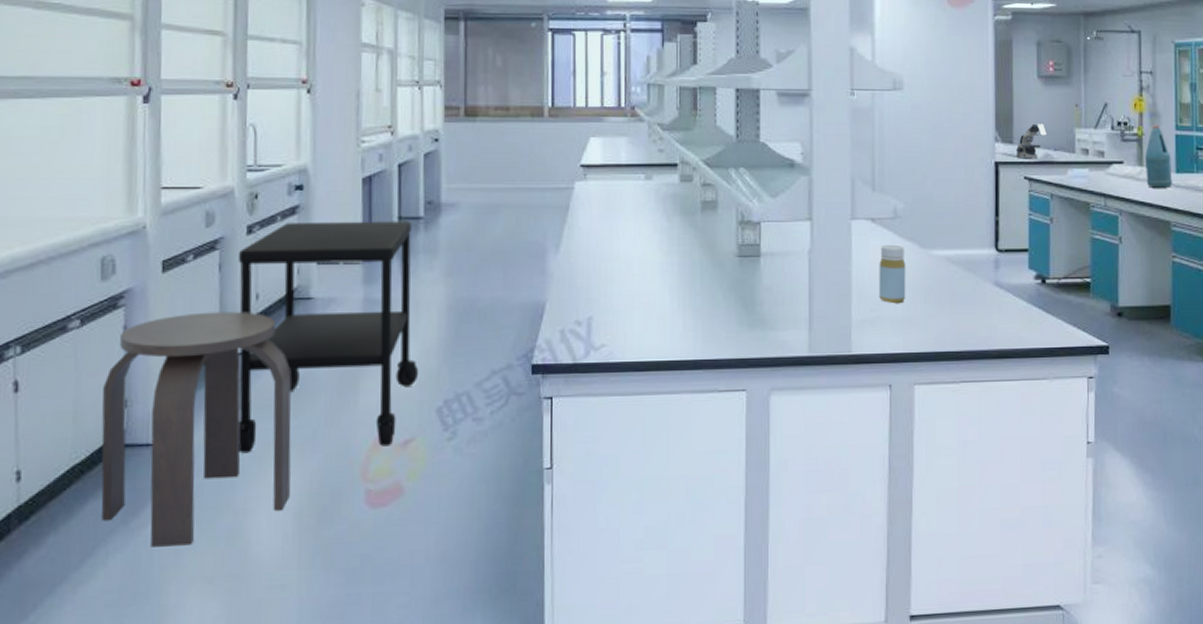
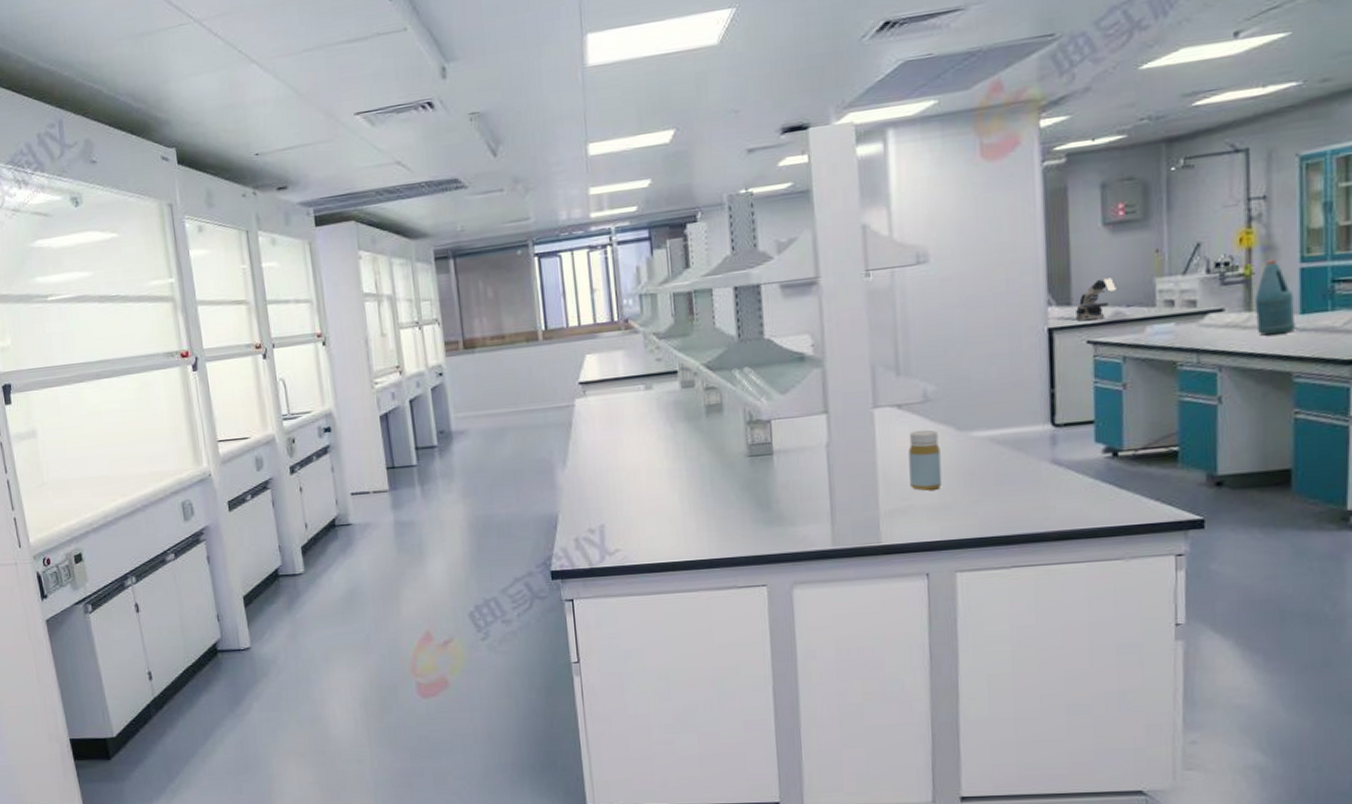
stool: present [101,311,291,547] -> none [199,539,355,729]
utility cart: present [237,221,419,454] -> none [285,450,450,655]

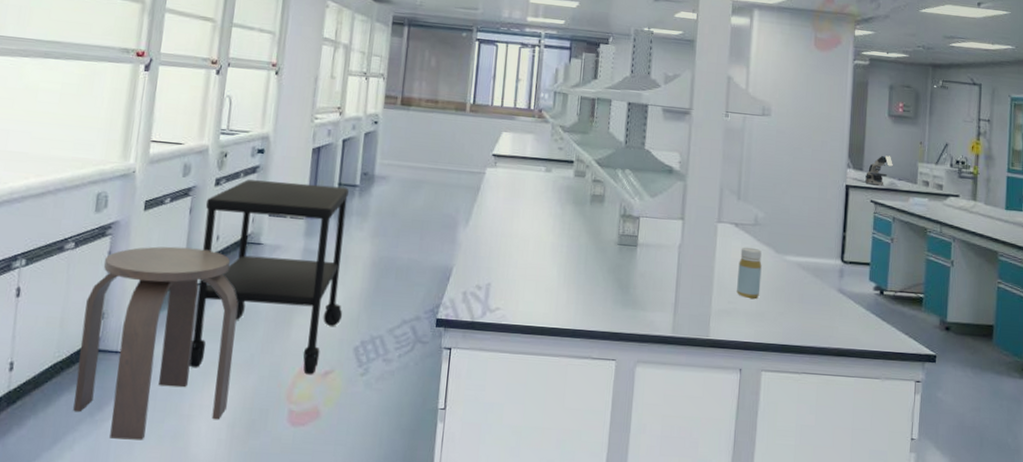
stool: none [199,539,355,729] -> present [73,246,239,440]
utility cart: none [285,450,450,655] -> present [189,179,349,375]
container: present [1254,259,1296,336] -> none [978,166,1002,222]

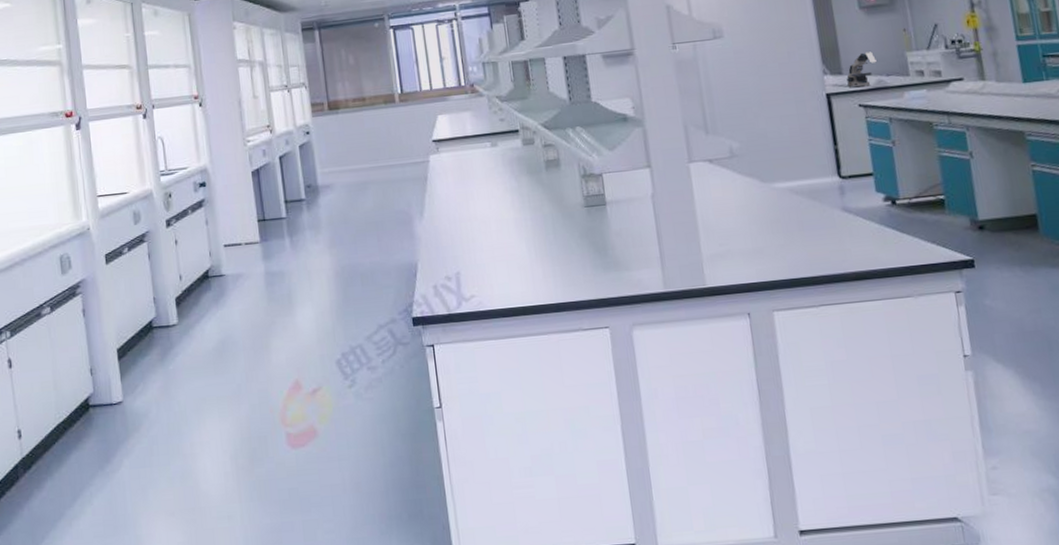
stool: present [73,246,239,440] -> none [73,290,226,488]
utility cart: present [189,179,349,375] -> none [161,203,318,408]
bottle: present [737,247,762,299] -> none [721,181,753,237]

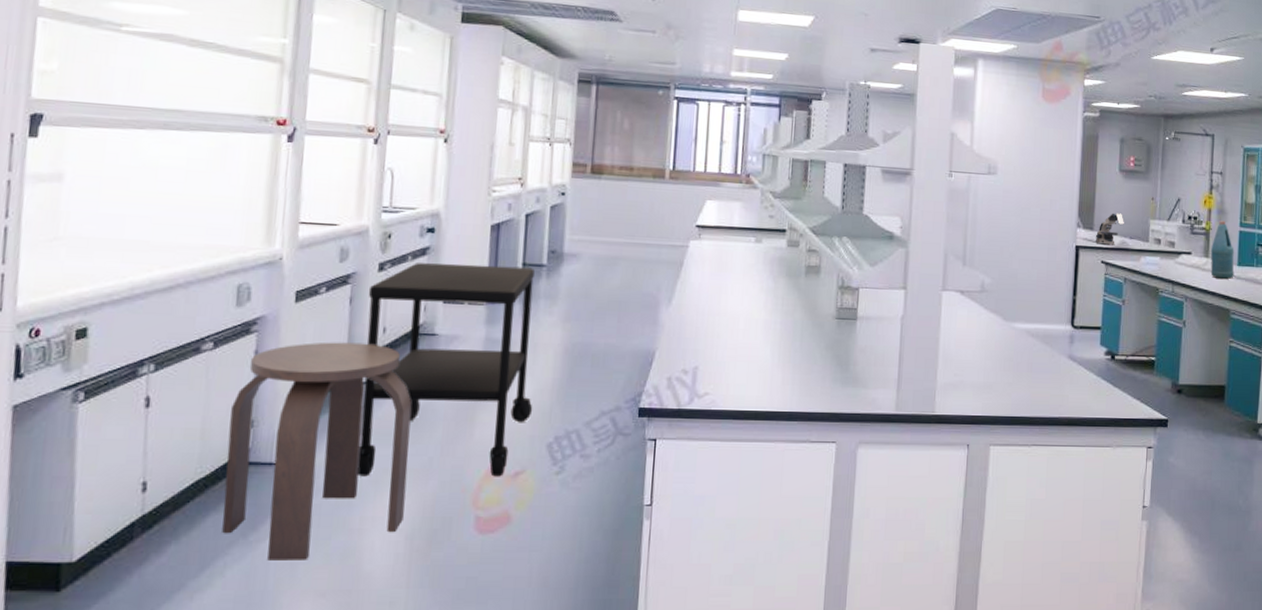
stool: none [73,290,226,488] -> present [222,342,412,561]
utility cart: none [161,203,318,408] -> present [357,263,535,477]
container: none [986,38,1022,101] -> present [1210,221,1235,279]

